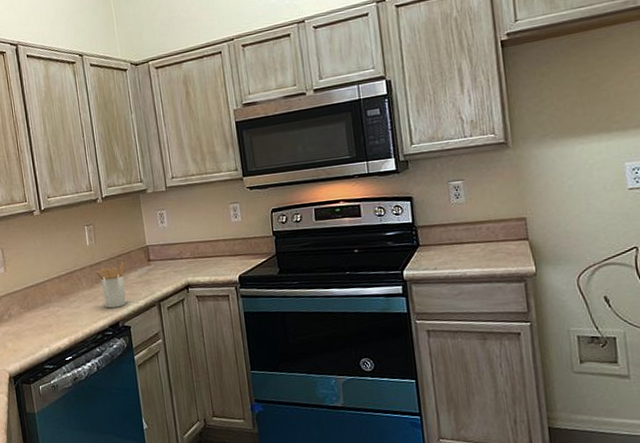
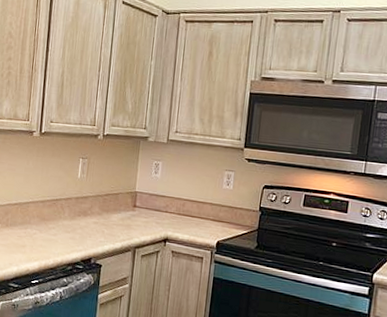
utensil holder: present [95,262,126,308] -> none [80,202,111,245]

